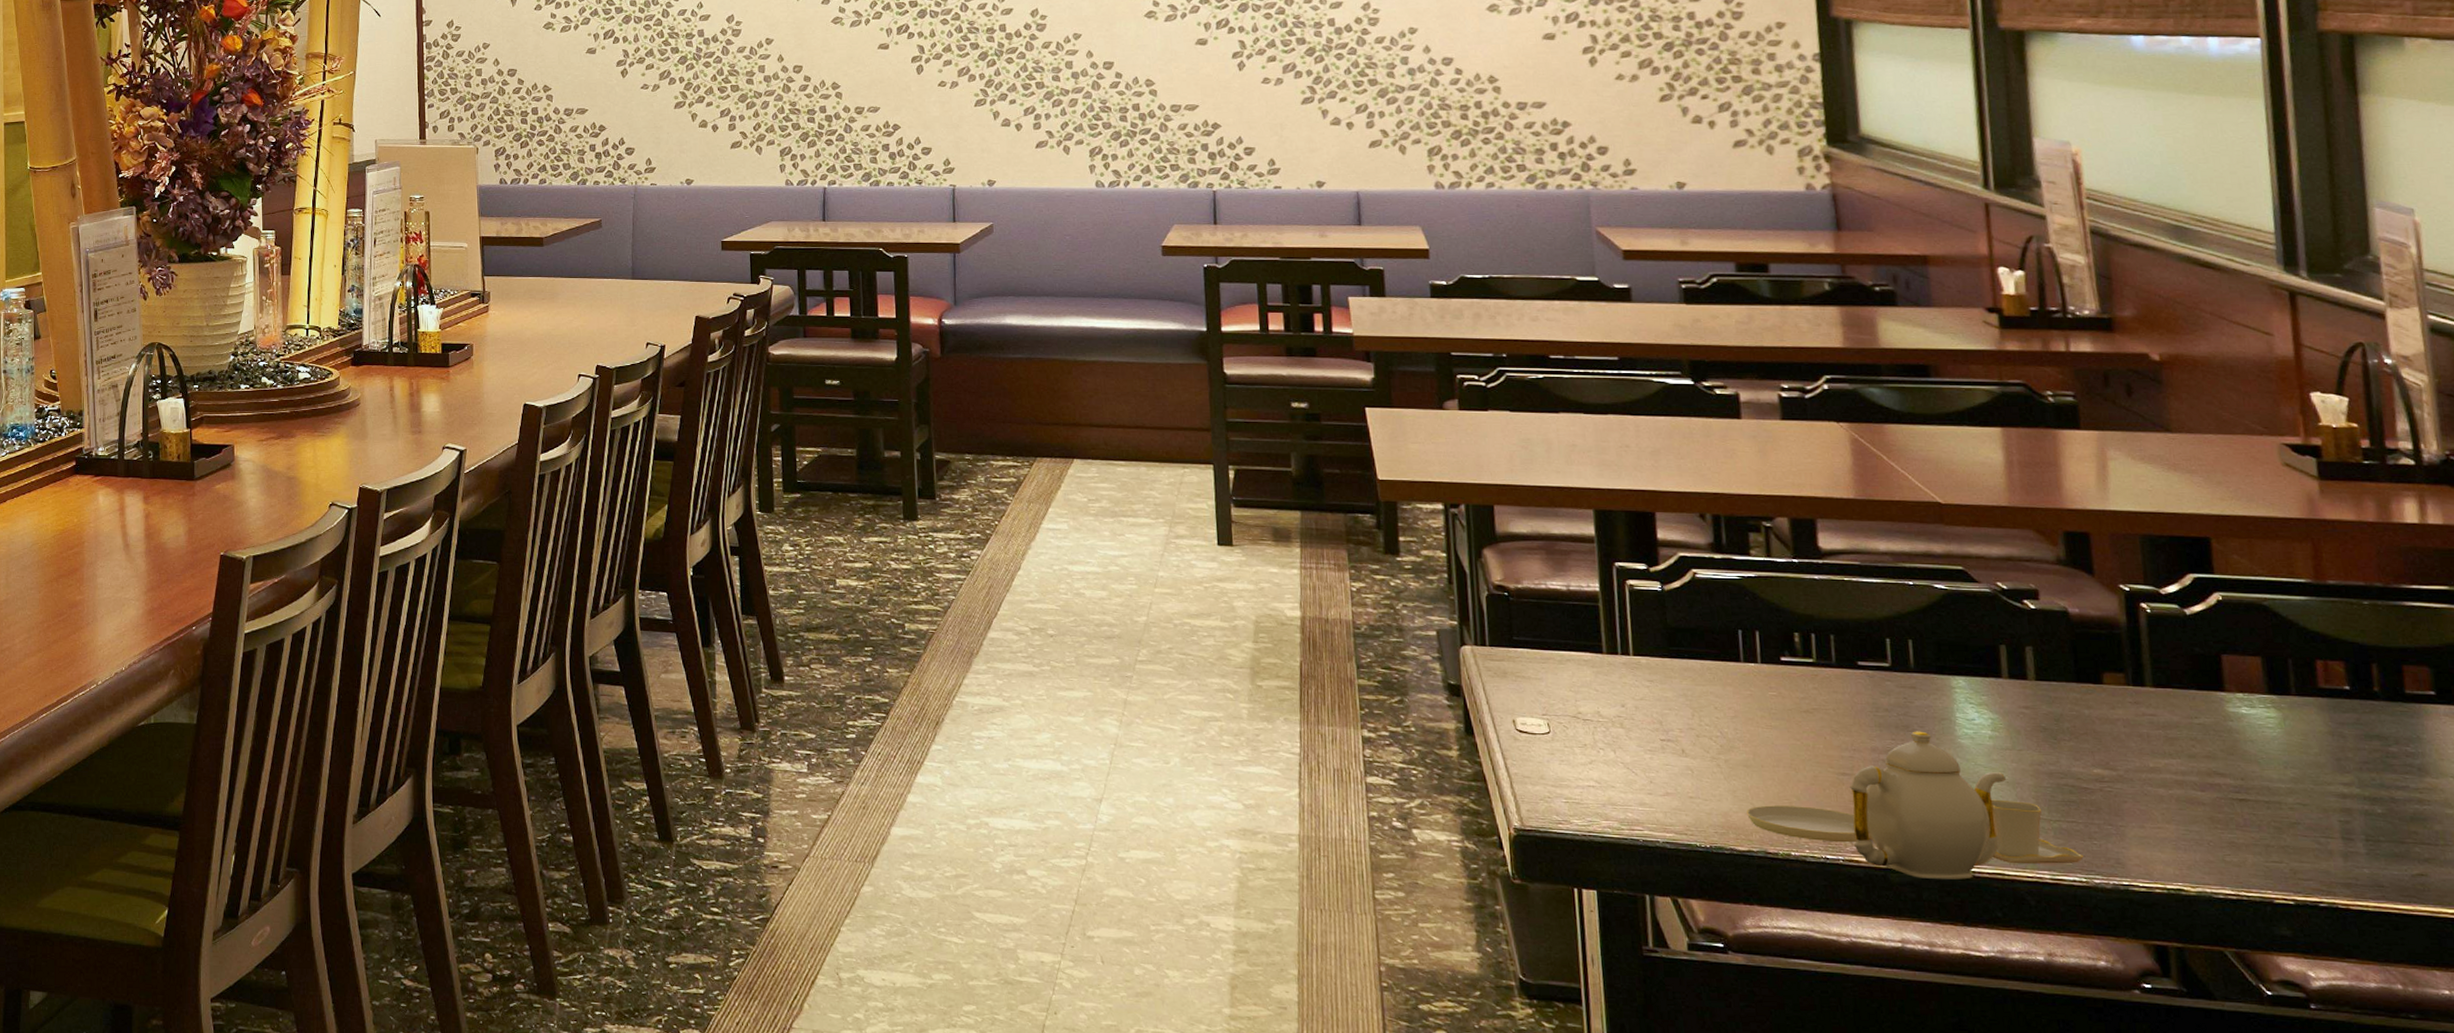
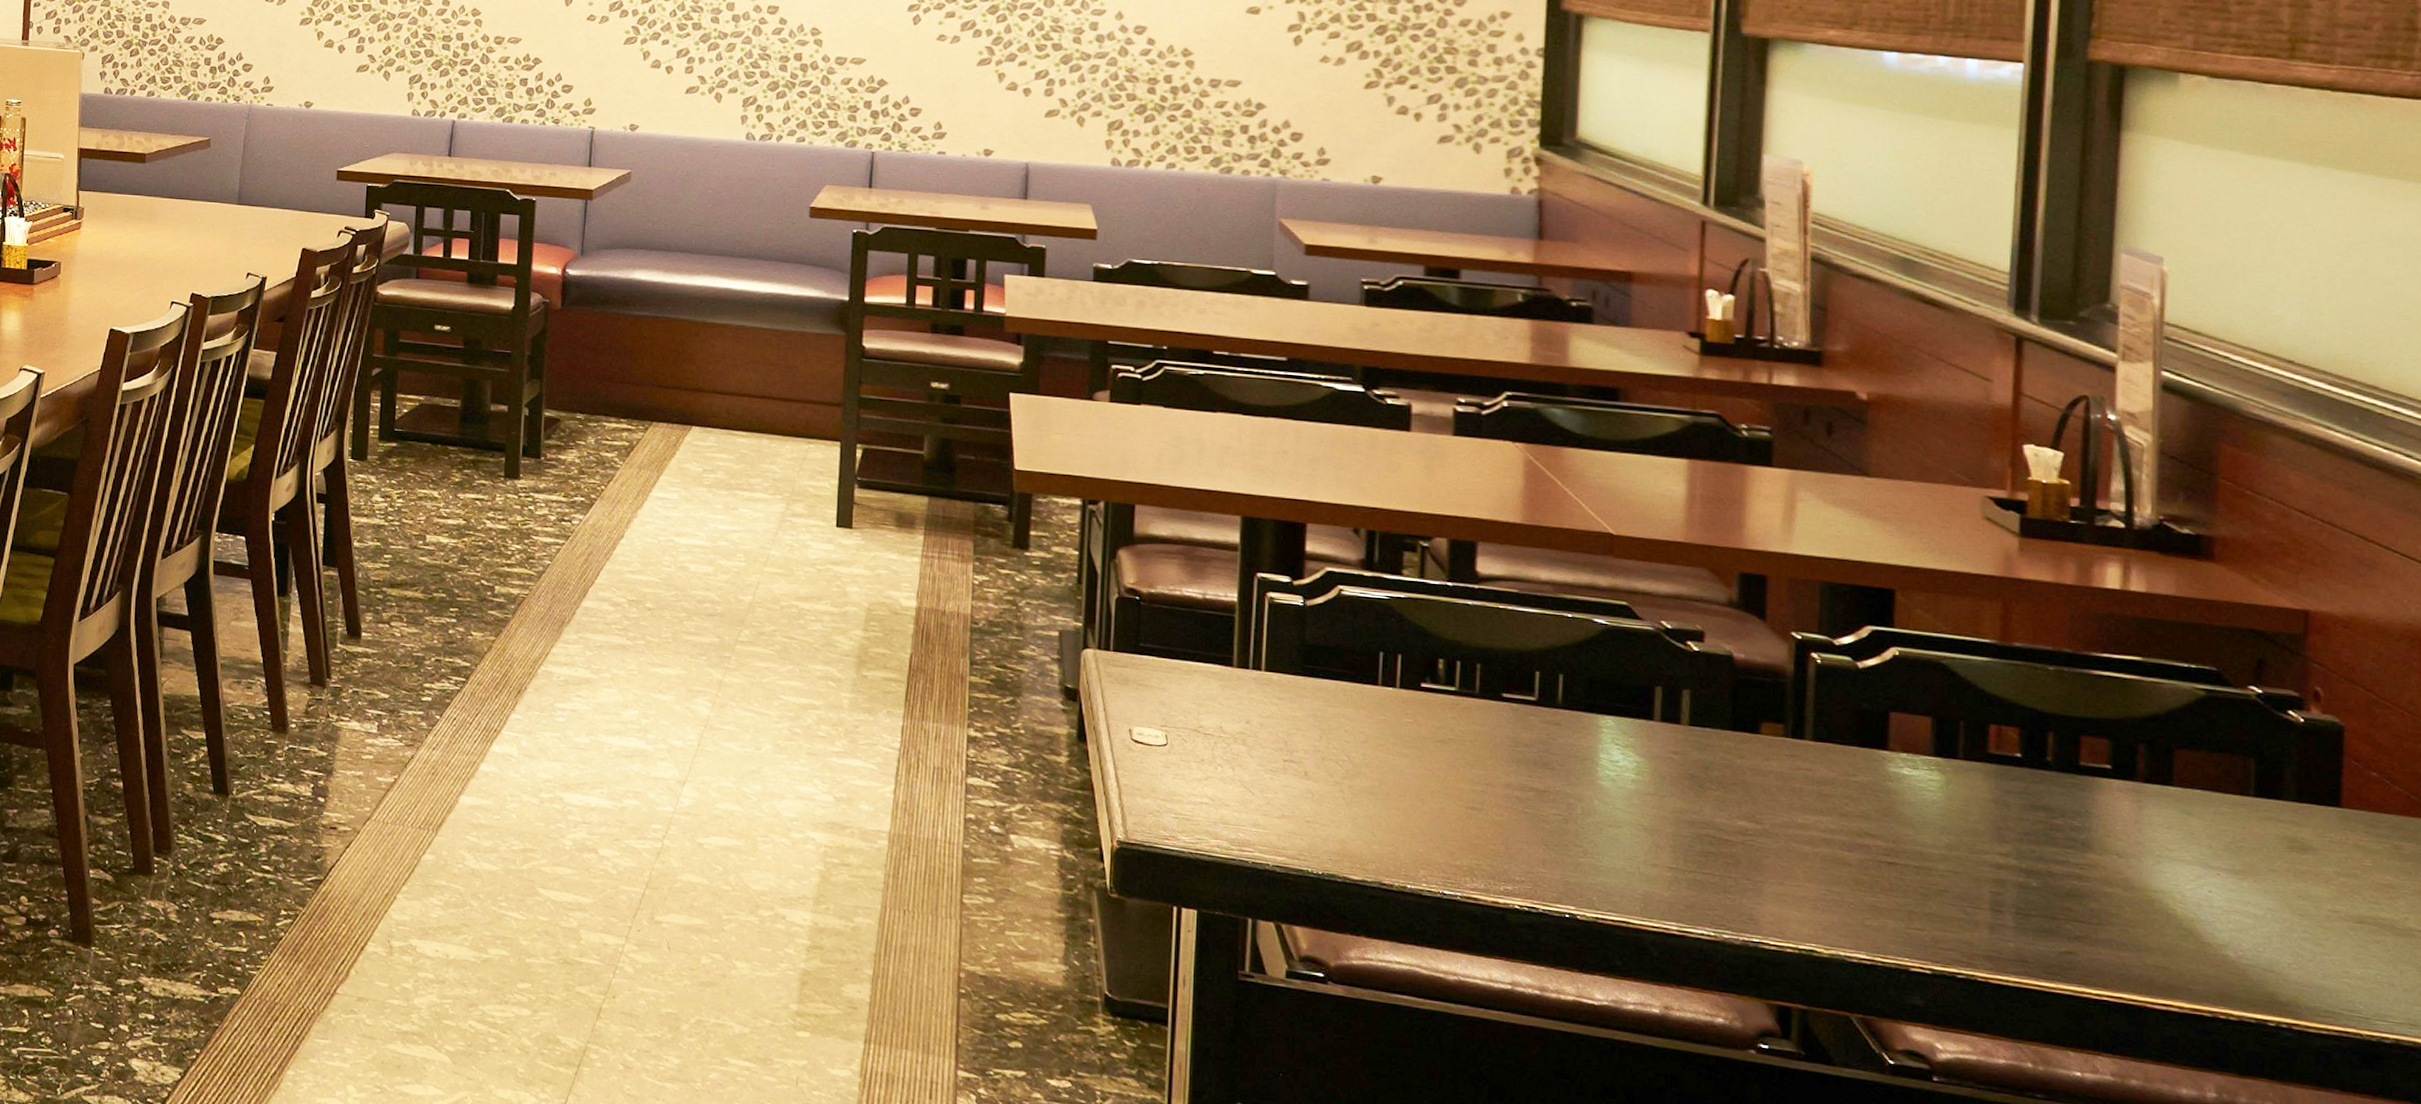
teapot: present [1747,731,2084,880] -> none [1365,769,1716,925]

